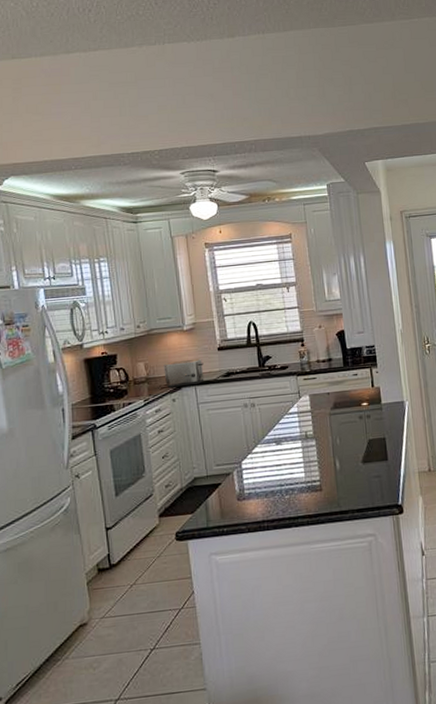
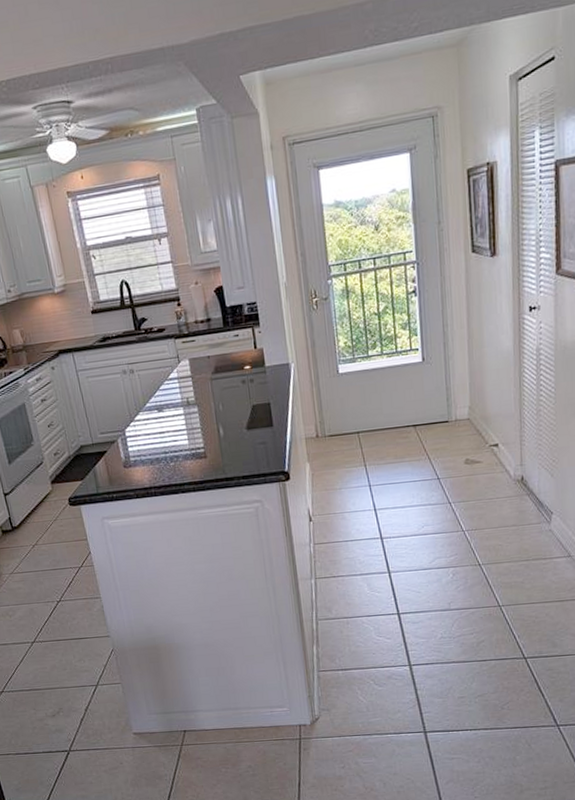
toaster: present [163,358,204,388] -> none [39,323,81,356]

